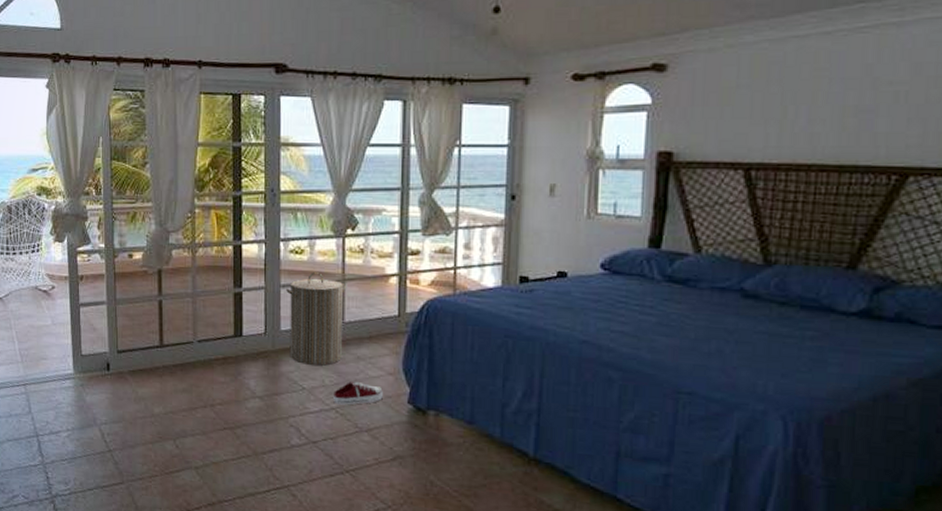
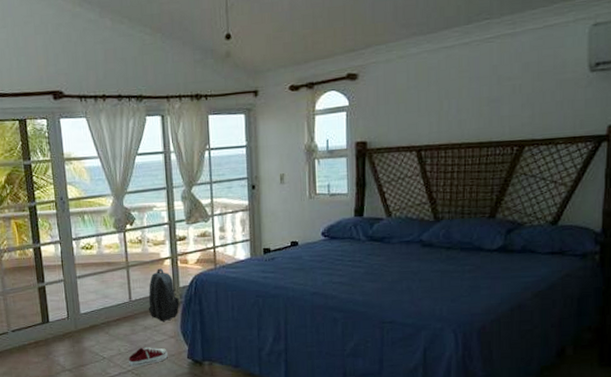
laundry hamper: present [286,271,346,366] -> none [82,262,132,339]
backpack: none [364,287,404,353] -> present [148,268,179,321]

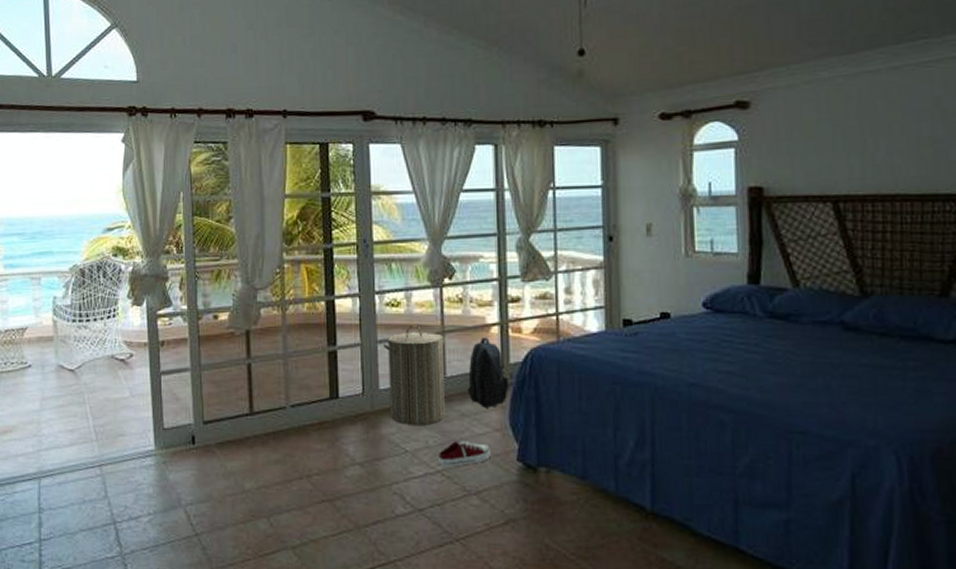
laundry hamper: none [82,262,132,339] -> present [383,324,446,425]

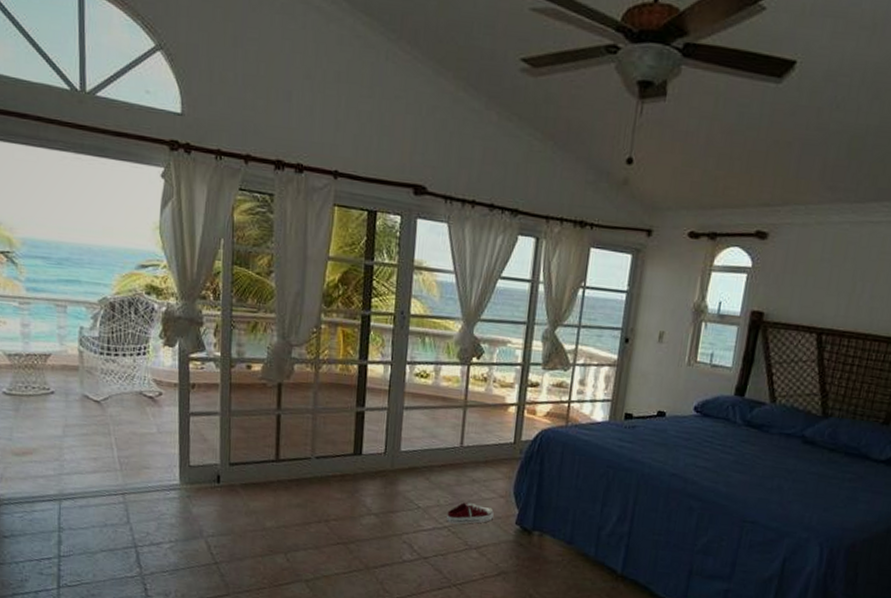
laundry hamper: present [383,324,446,425] -> none [407,396,467,487]
backpack: present [467,337,509,408] -> none [480,415,518,477]

